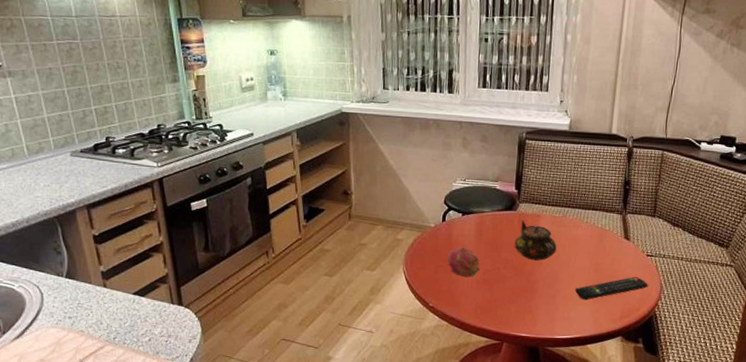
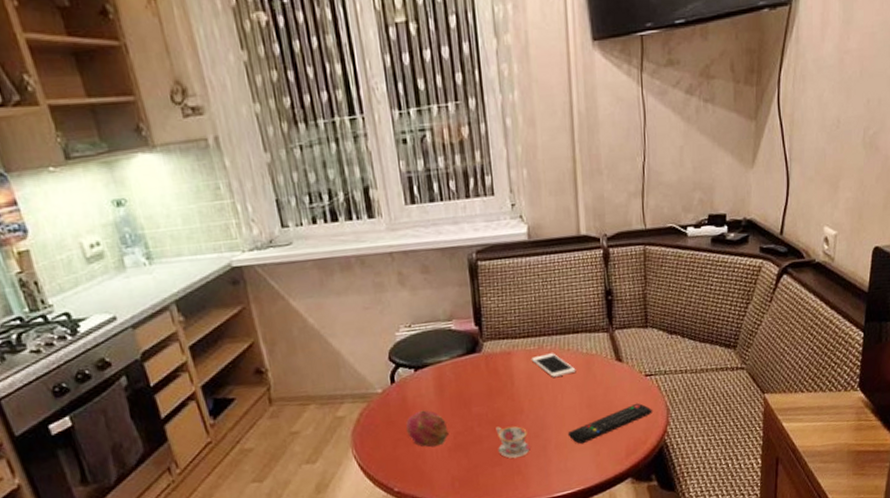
teapot: present [514,220,557,261] -> none [485,362,538,410]
teacup: none [516,272,542,301] -> present [496,425,530,459]
cell phone: none [555,222,590,242] -> present [531,353,576,377]

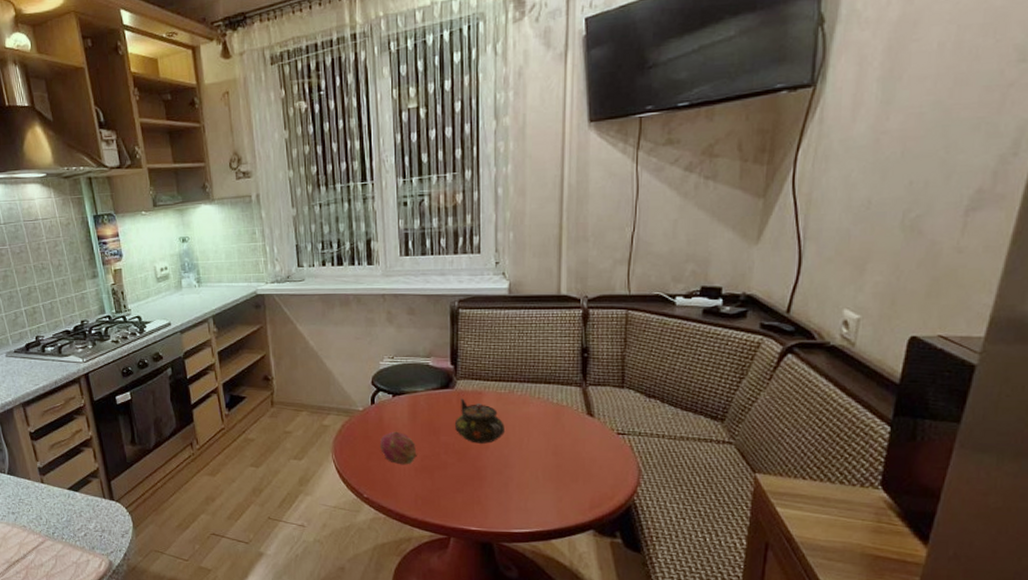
teapot: none [485,362,538,410] -> present [454,398,504,444]
teacup: present [496,425,530,459] -> none [461,457,492,489]
cell phone: present [531,353,576,377] -> none [500,399,545,421]
remote control: present [567,403,652,445] -> none [530,458,622,488]

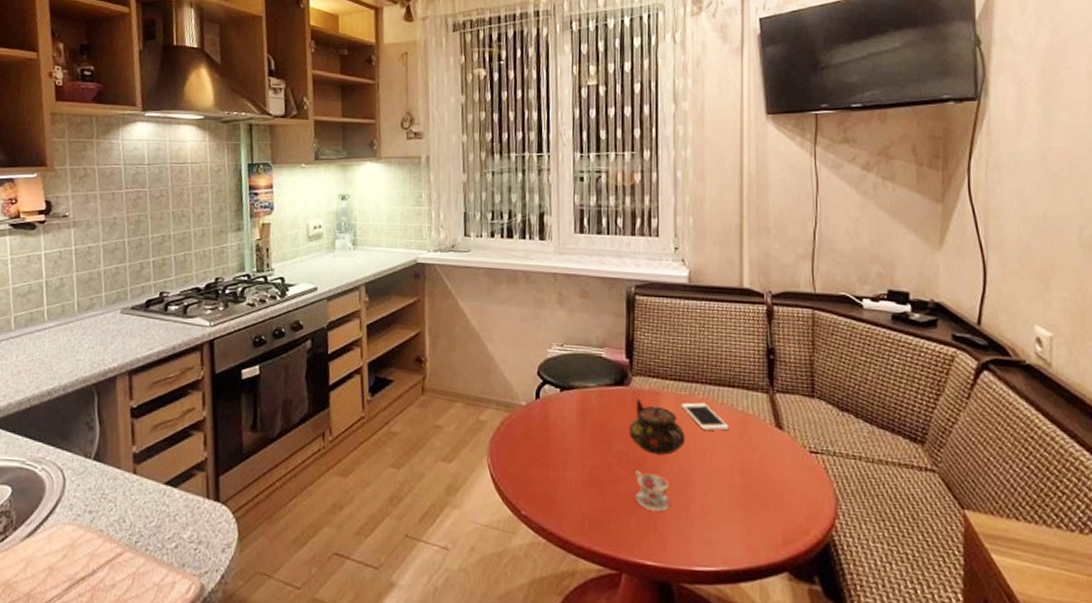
fruit: present [380,431,417,465] -> none [544,433,586,476]
teacup: none [461,457,492,489] -> present [635,470,671,512]
cell phone: none [500,399,545,421] -> present [680,402,729,431]

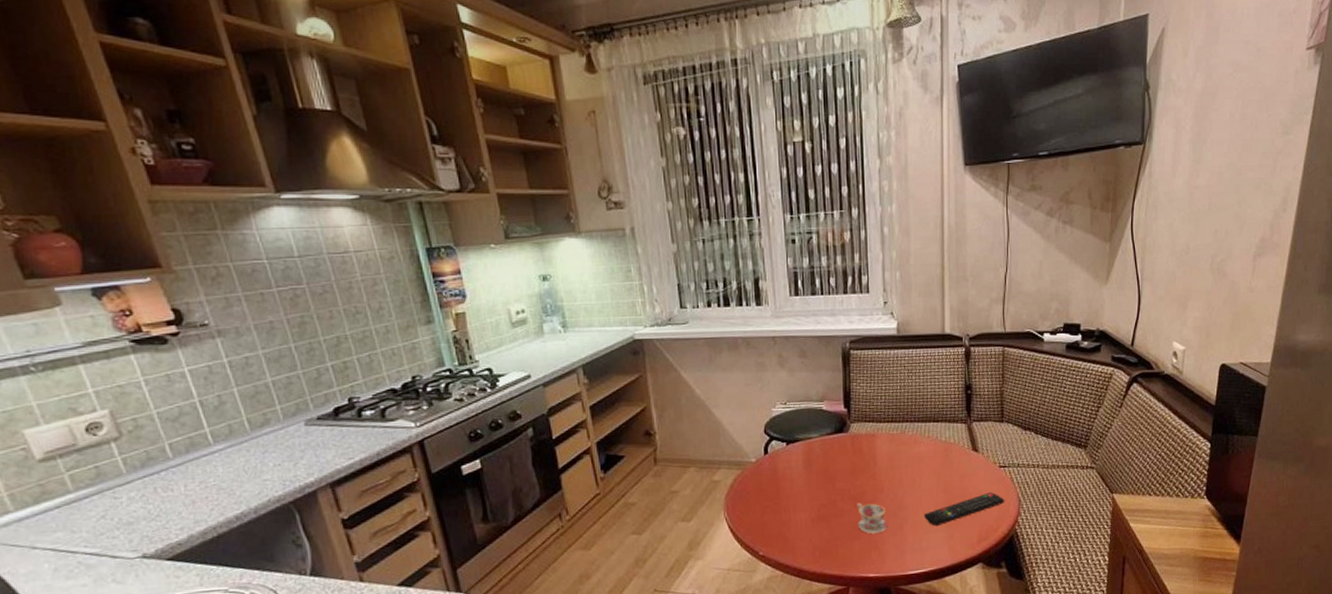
teapot: present [628,398,685,455] -> none [849,442,898,488]
cell phone: present [680,402,729,431] -> none [893,438,935,461]
remote control: none [714,481,817,515] -> present [923,492,1005,527]

